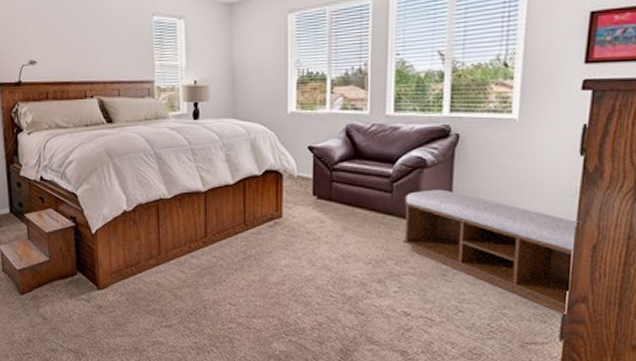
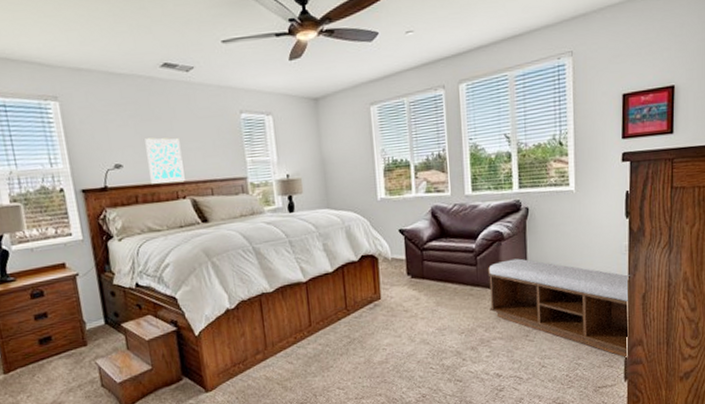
wall art: none [59,36,94,82] -> present [145,138,185,184]

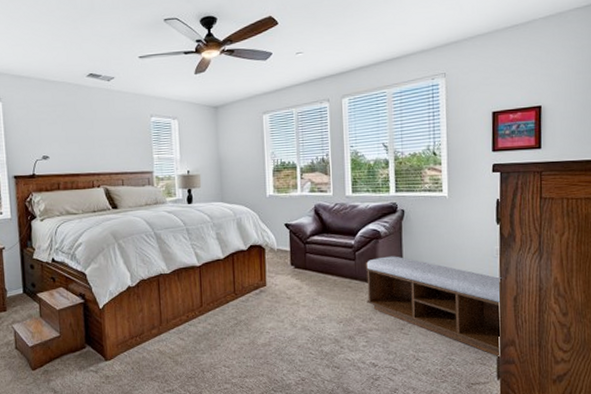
wall art: present [145,138,185,184] -> none [69,135,100,174]

